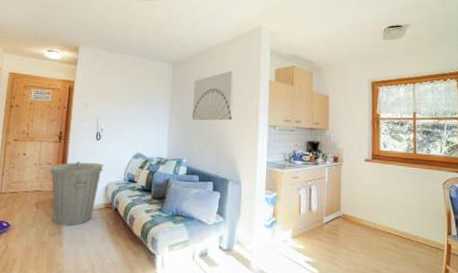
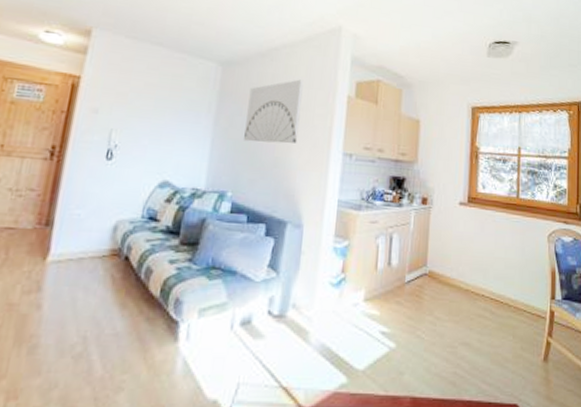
trash can: present [49,161,104,226] -> none [30,187,114,281]

